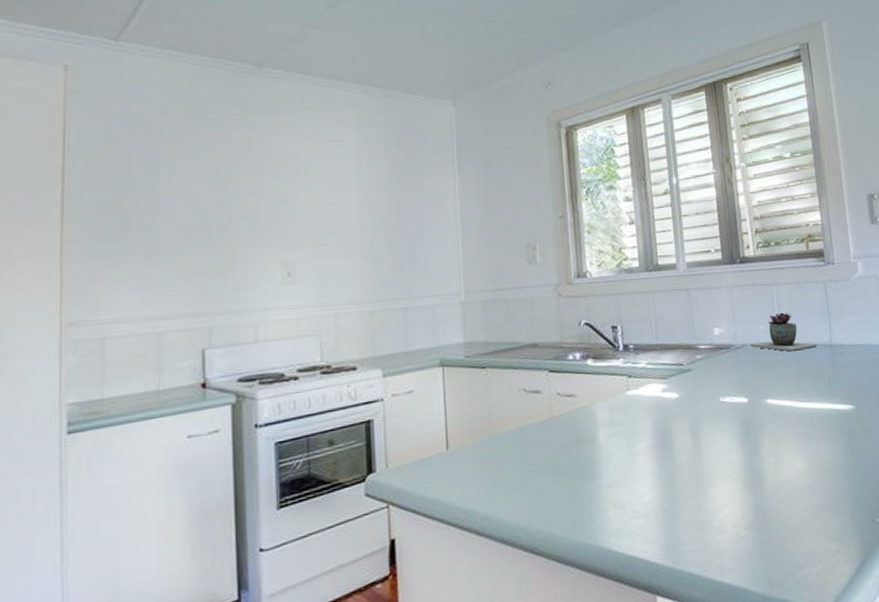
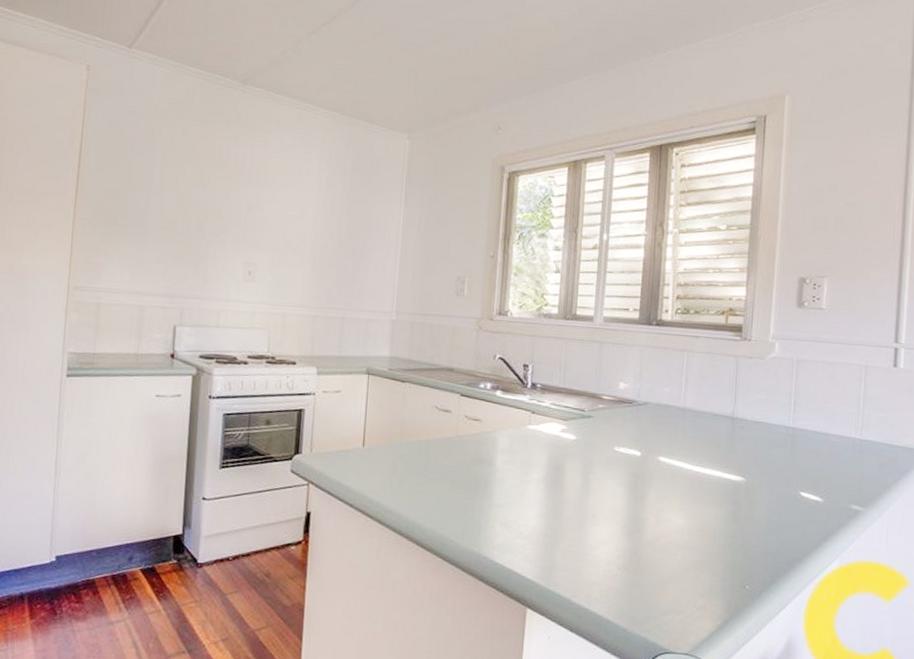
succulent plant: present [750,312,816,352] -> none [652,378,718,418]

